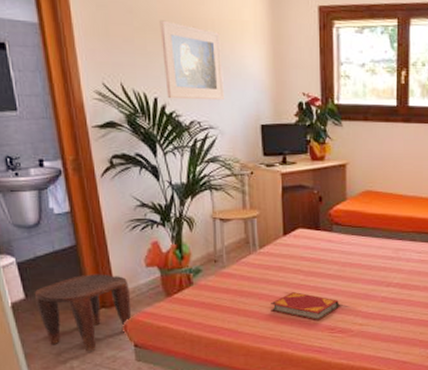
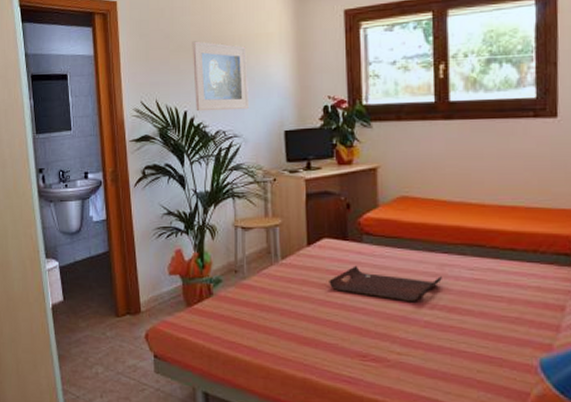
stool: present [34,274,132,352] -> none [71,280,154,359]
hardback book: present [271,292,339,321] -> none [293,309,372,346]
serving tray: none [303,252,397,282] -> present [329,265,442,302]

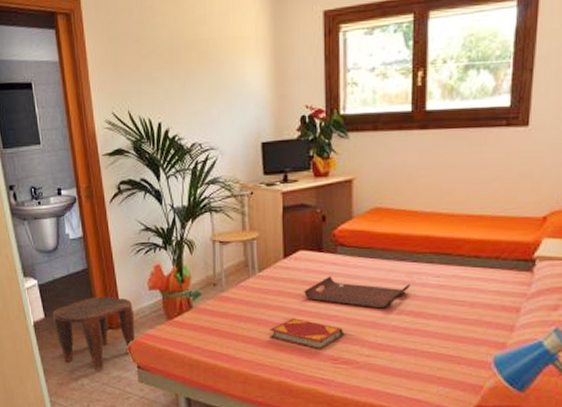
stool: none [71,280,154,359] -> present [52,296,136,371]
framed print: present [192,41,248,112] -> none [164,45,225,123]
hardback book: none [293,309,372,346] -> present [270,318,343,351]

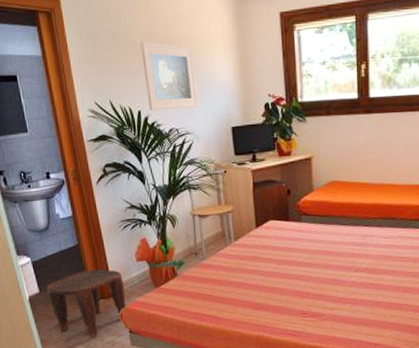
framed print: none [164,45,225,123] -> present [140,41,198,111]
hardback book: present [270,318,343,351] -> none [247,280,310,307]
serving tray: present [304,276,410,309] -> none [275,241,364,268]

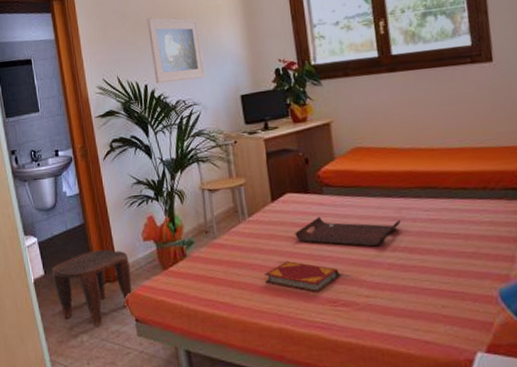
hardback book: none [247,280,310,307] -> present [264,261,339,293]
serving tray: none [275,241,364,268] -> present [295,216,401,247]

